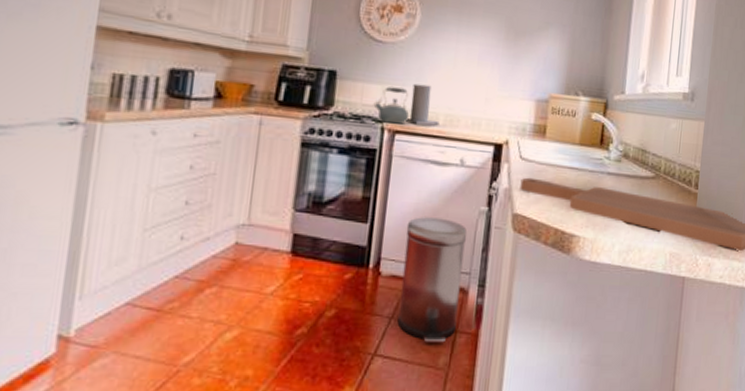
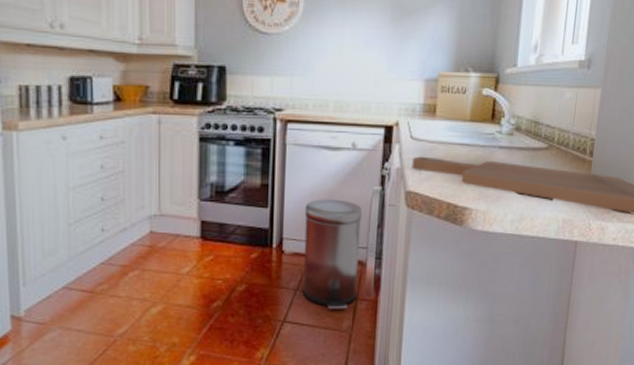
kettle: present [373,86,410,125] -> none [264,78,300,114]
paper towel: present [406,83,440,126] -> none [297,72,330,114]

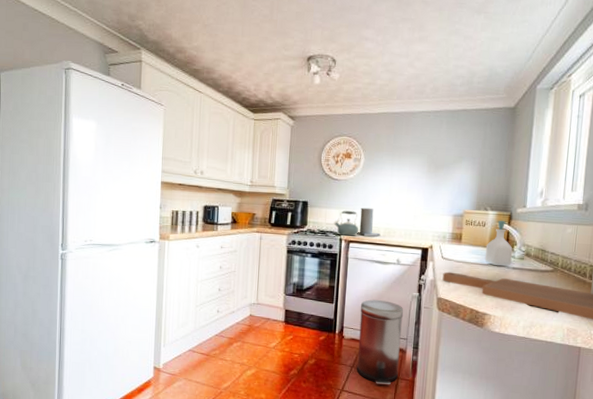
kettle: none [264,78,300,114] -> present [334,210,359,236]
paper towel: none [297,72,330,114] -> present [357,207,381,237]
soap bottle: none [465,85,500,146] -> present [484,221,513,267]

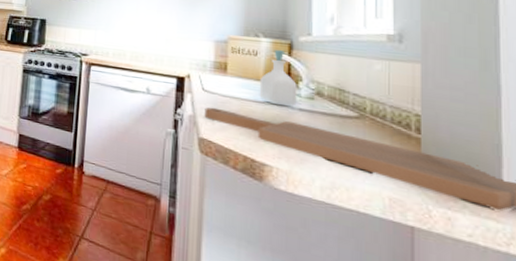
kettle: present [334,210,359,236] -> none [73,30,102,59]
pedal bin: present [356,299,404,385] -> none [99,132,157,240]
paper towel: present [357,207,381,237] -> none [99,28,127,61]

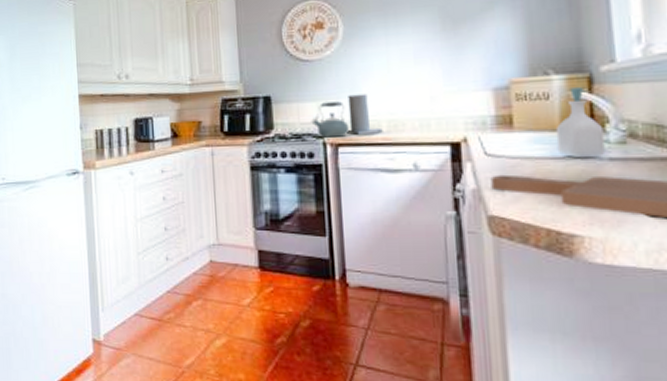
kettle: none [73,30,102,59] -> present [311,101,350,138]
paper towel: none [99,28,127,61] -> present [347,94,383,136]

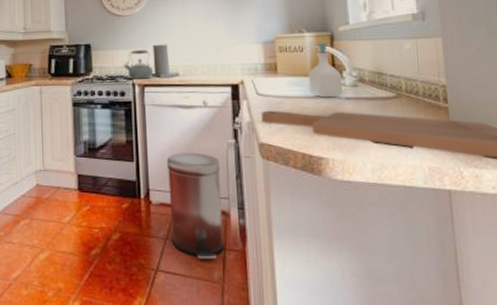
pedal bin: none [367,226,442,355] -> present [166,152,224,259]

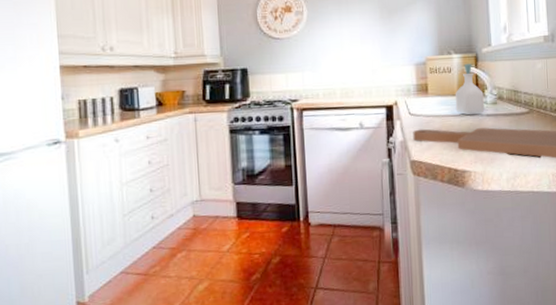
kettle: present [123,50,154,79] -> none [281,73,312,104]
paper towel: present [151,44,180,78] -> none [310,67,337,102]
pedal bin: present [166,152,224,259] -> none [324,173,379,274]

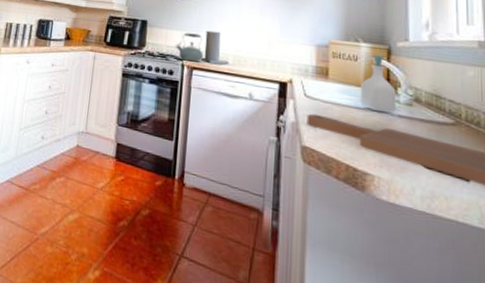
kettle: none [281,73,312,104] -> present [175,32,204,63]
paper towel: none [310,67,337,102] -> present [201,30,229,65]

